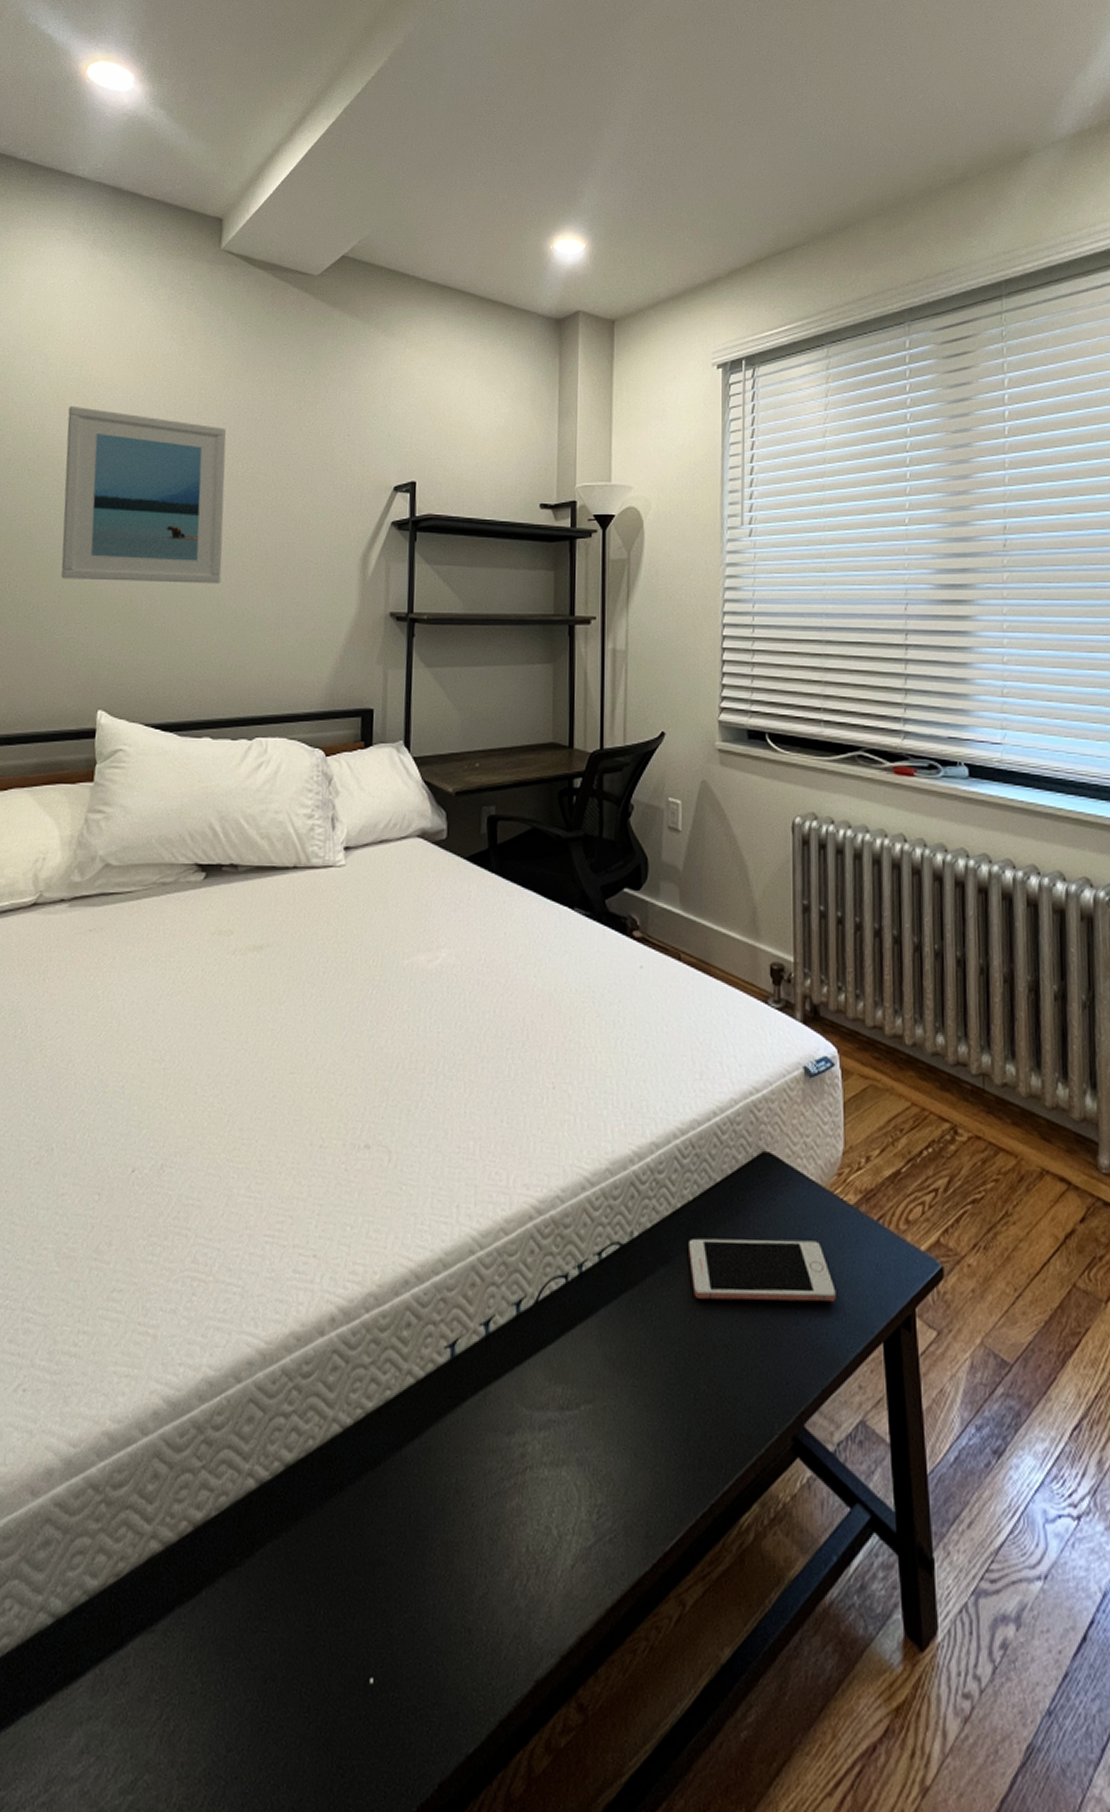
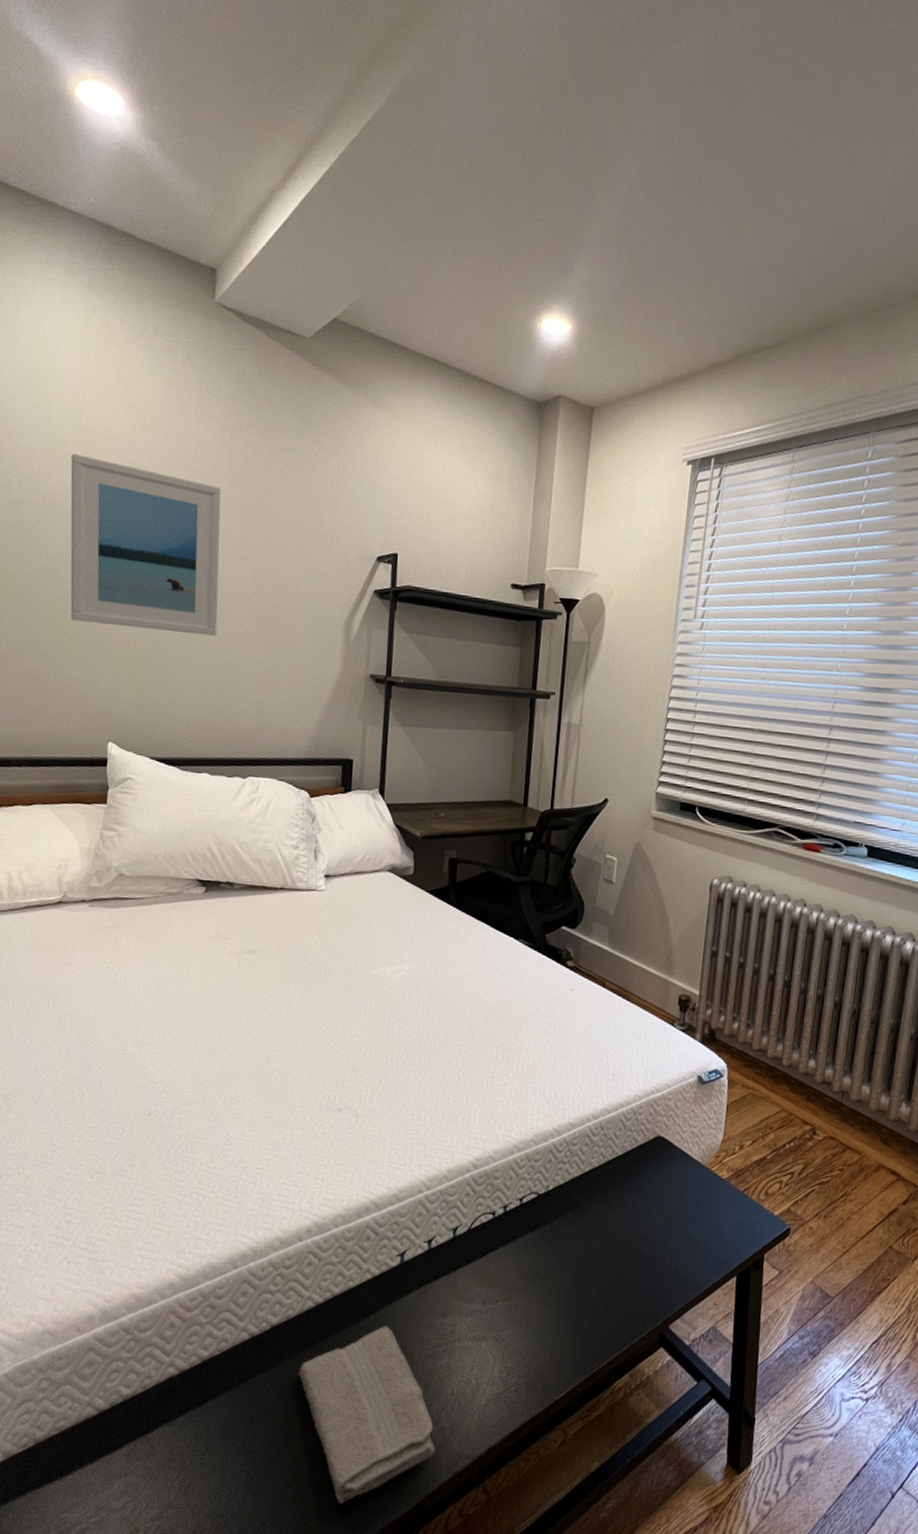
washcloth: none [321,1453,509,1744] -> present [298,1325,436,1504]
cell phone: present [689,1238,836,1302] -> none [591,1194,704,1245]

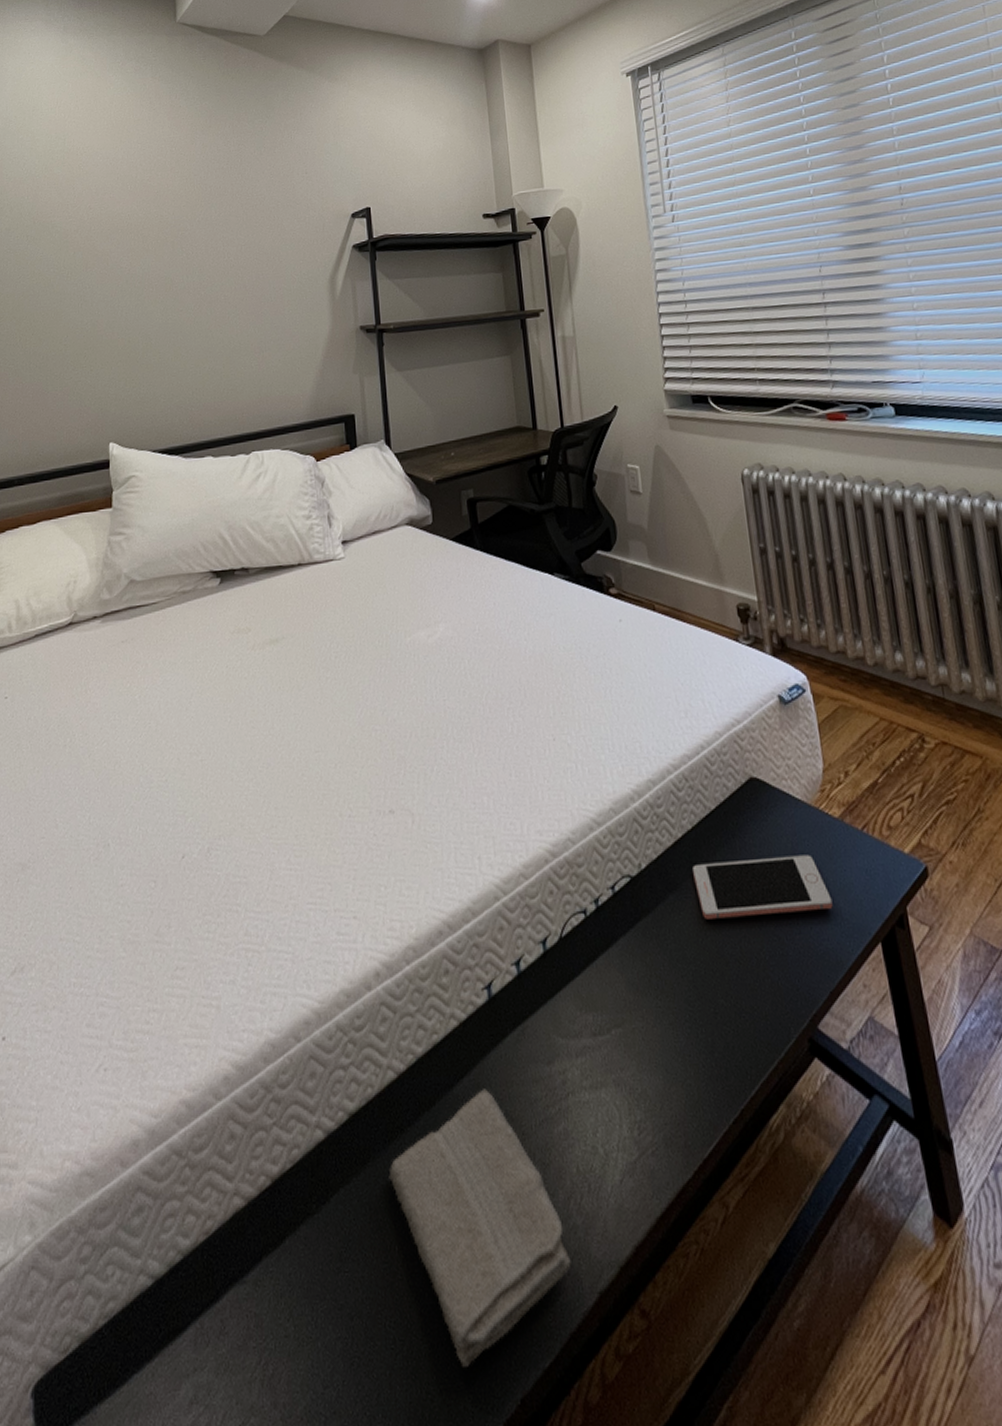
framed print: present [70,453,221,636] -> none [57,174,207,329]
cell phone: none [591,1194,704,1245] -> present [693,854,833,920]

